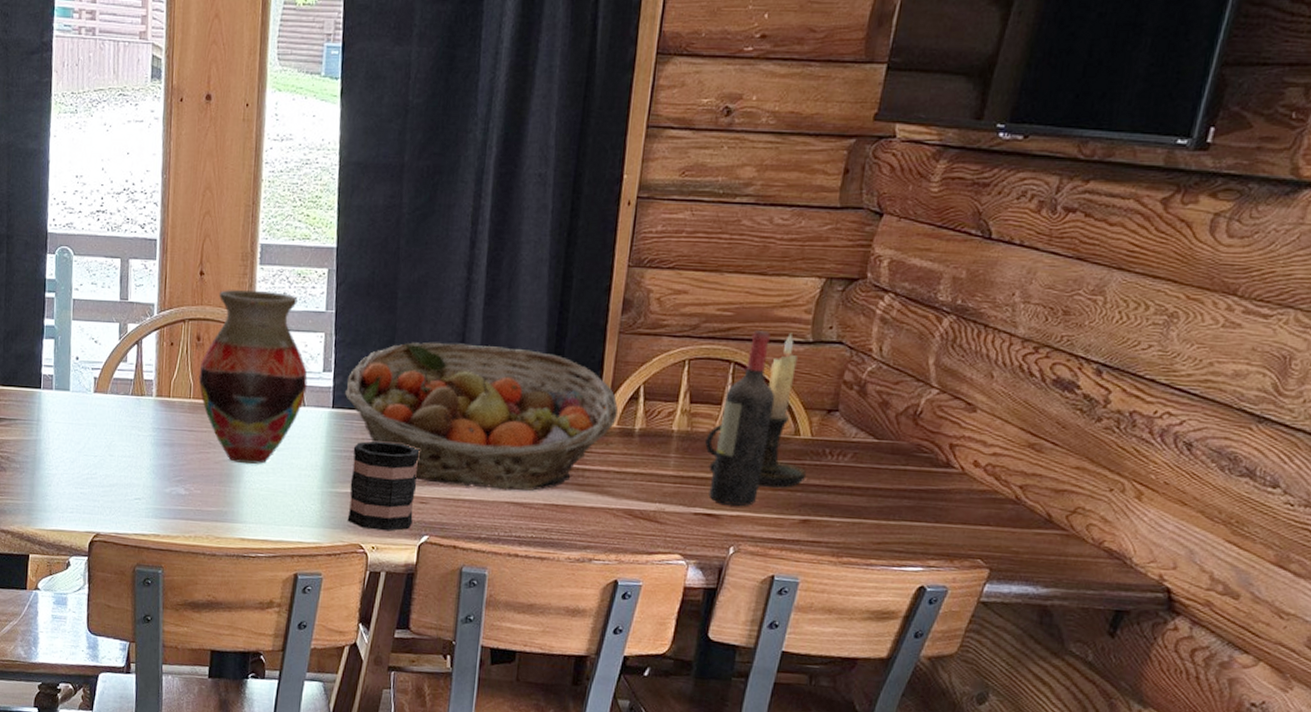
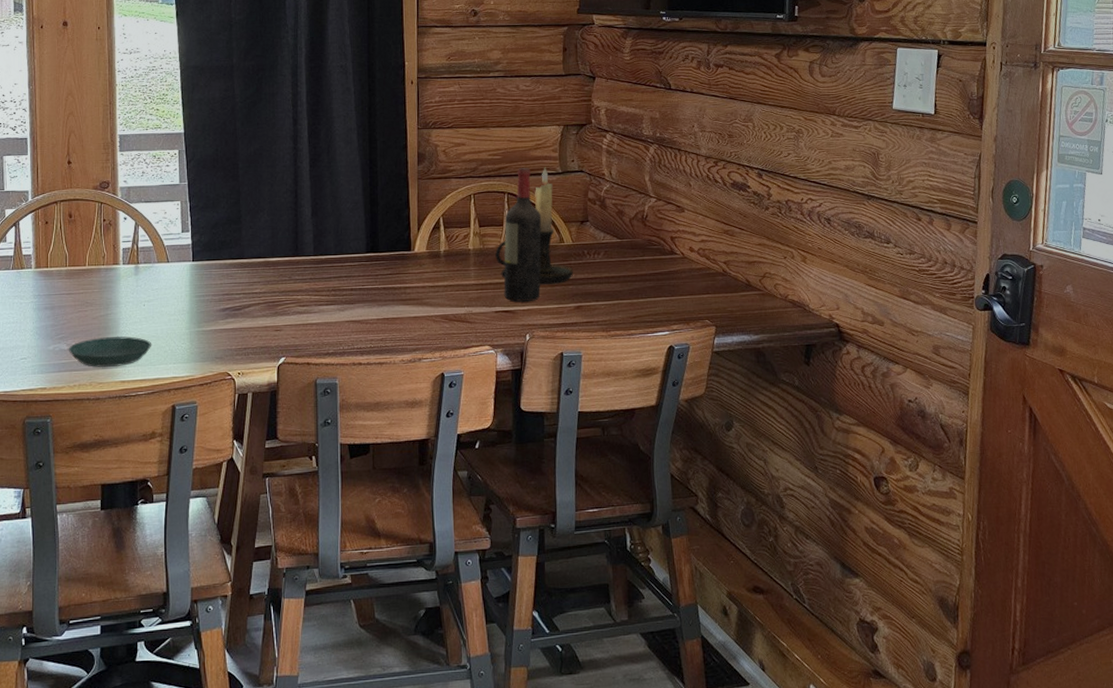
saucer: none [185,485,278,522] -> present [68,336,152,367]
vase: present [198,289,308,465] -> none [73,172,169,317]
fruit basket: present [345,341,619,491] -> none [203,198,426,313]
mug: present [347,441,420,532] -> none [214,284,271,358]

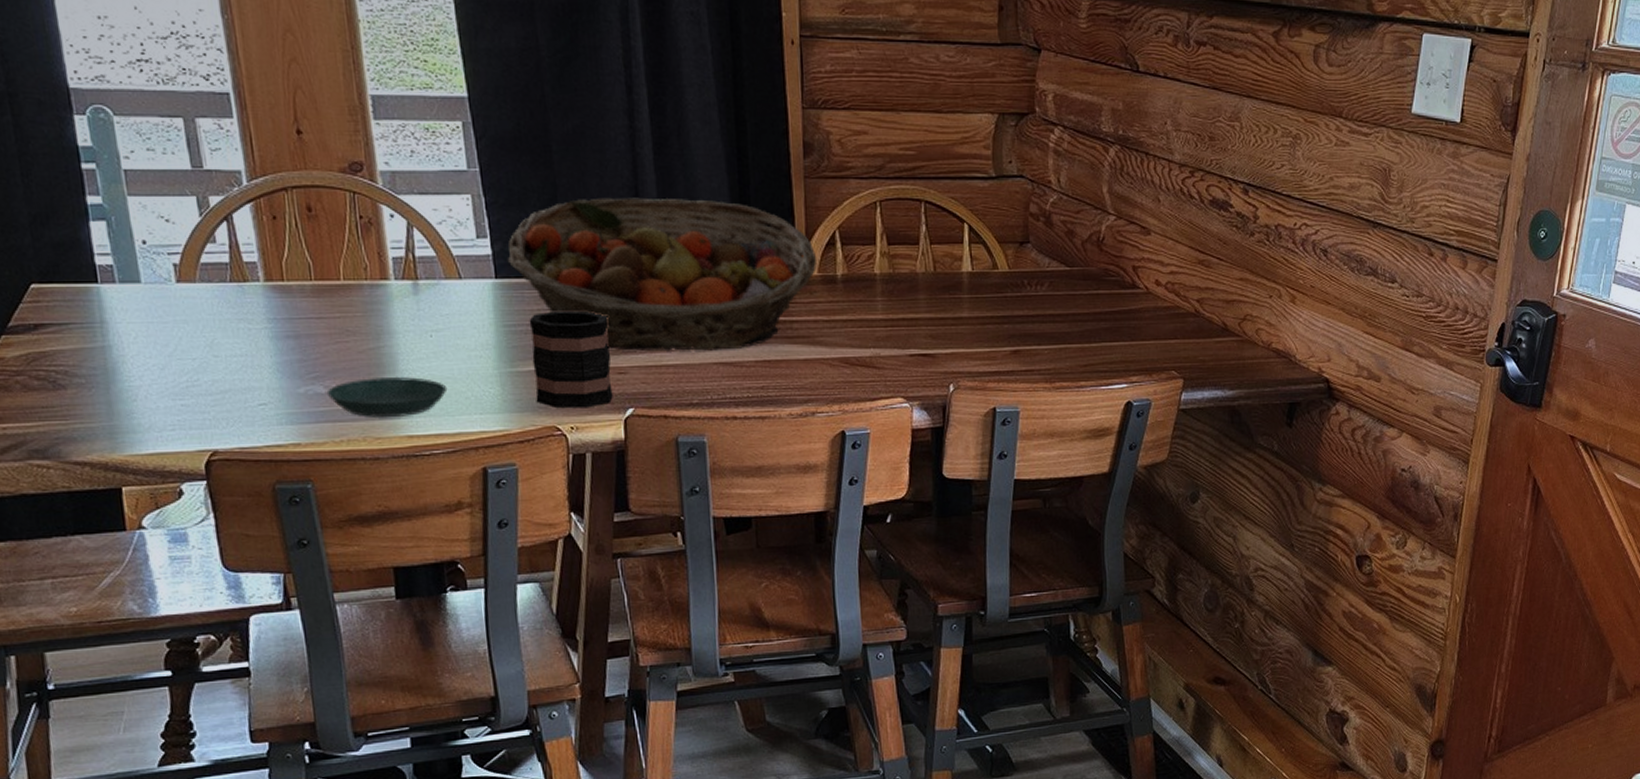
fruit basket: none [203,198,426,313] -> present [508,197,818,351]
mug: none [214,284,271,358] -> present [529,310,613,409]
candle holder: present [495,167,574,285] -> none [909,168,1011,322]
wine bottle: present [503,168,542,302] -> none [920,168,970,343]

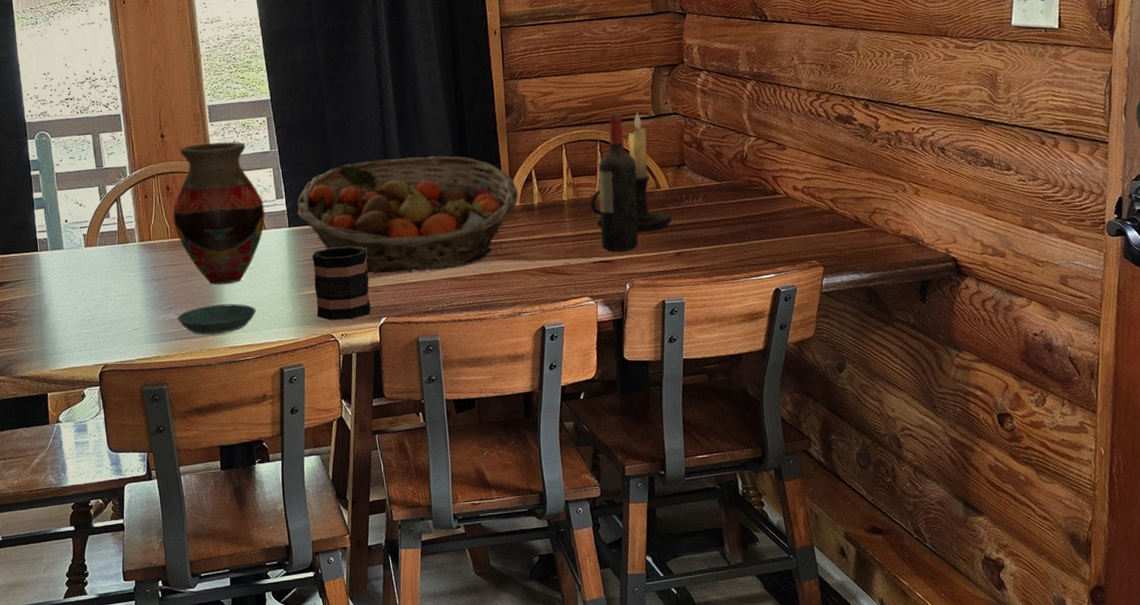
vase: none [317,149,460,351] -> present [172,141,265,285]
candle holder: none [909,168,1011,322] -> present [590,111,673,233]
wine bottle: none [920,168,970,343] -> present [598,113,639,251]

